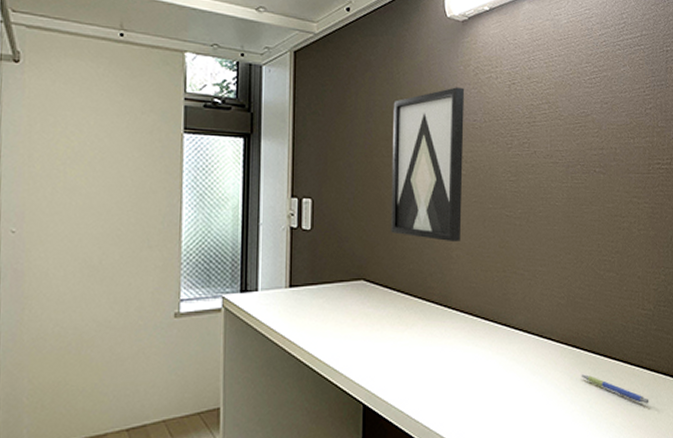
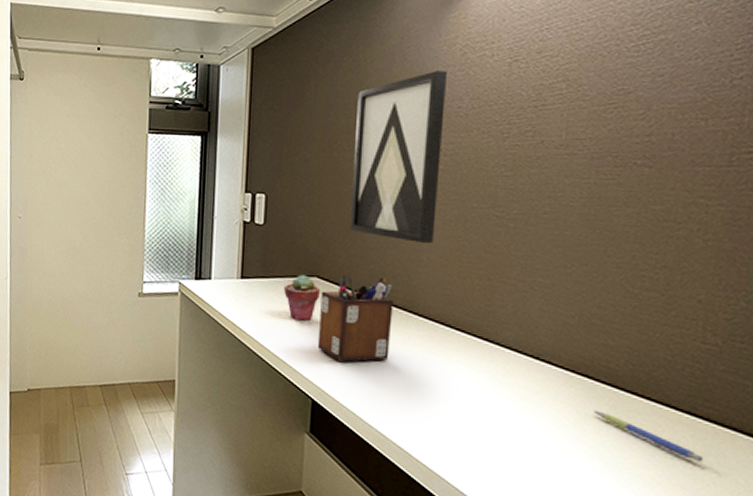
potted succulent: none [333,279,367,325] -> present [284,275,320,321]
desk organizer: none [366,274,431,361] -> present [317,274,393,362]

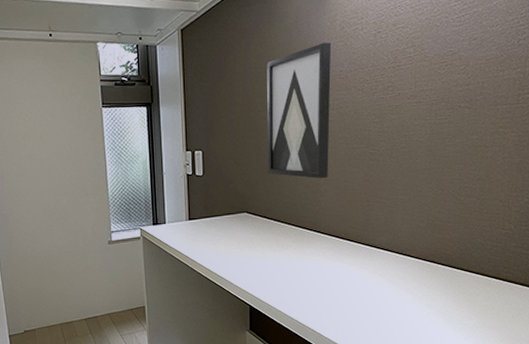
potted succulent: present [284,275,320,321] -> none [223,212,249,247]
desk organizer: present [317,274,393,362] -> none [250,206,303,274]
pen: present [593,410,704,462] -> none [437,284,504,309]

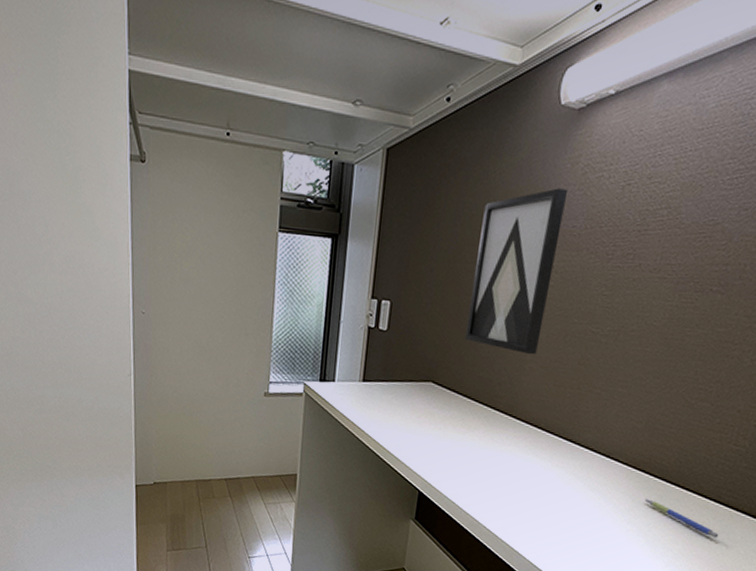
pen: none [437,284,504,309] -> present [644,499,719,538]

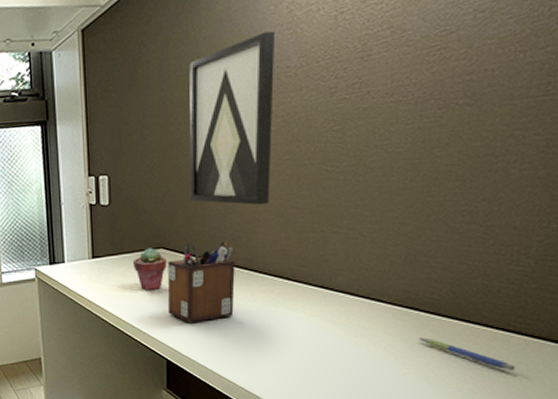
potted succulent: none [401,379,434,422] -> present [133,248,167,290]
desk organizer: none [427,380,497,459] -> present [168,239,235,322]

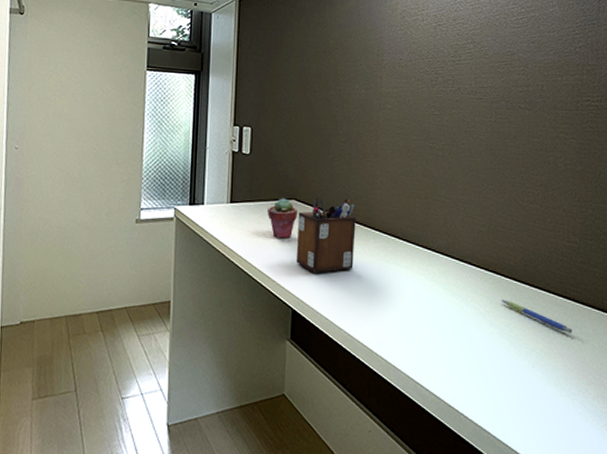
wall art: present [189,31,276,205] -> none [321,29,392,170]

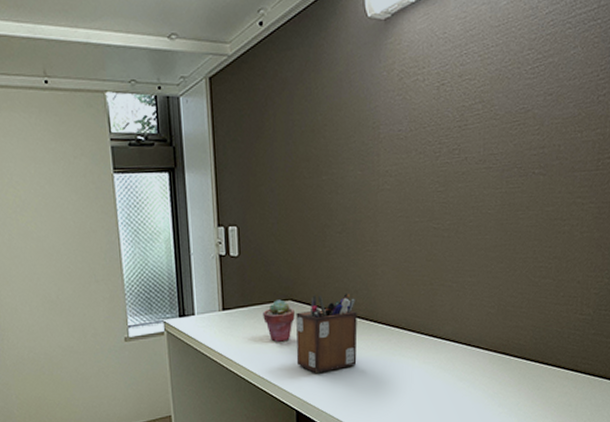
pen: present [501,299,573,334] -> none [510,379,582,406]

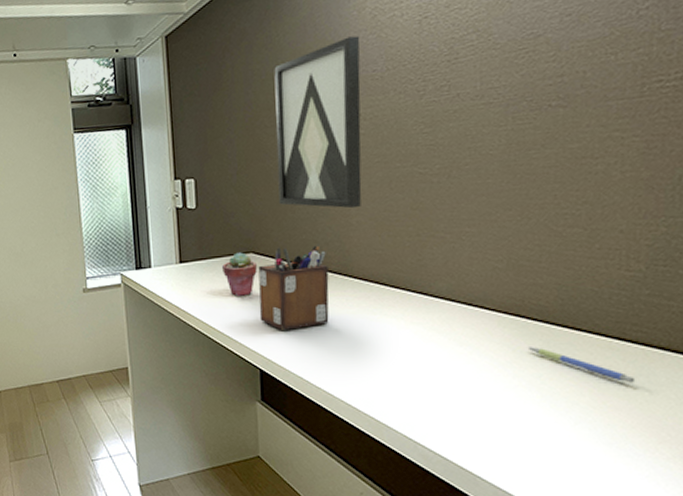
wall art: none [313,95,389,259] -> present [274,35,362,209]
pen: none [510,379,582,406] -> present [527,347,636,383]

